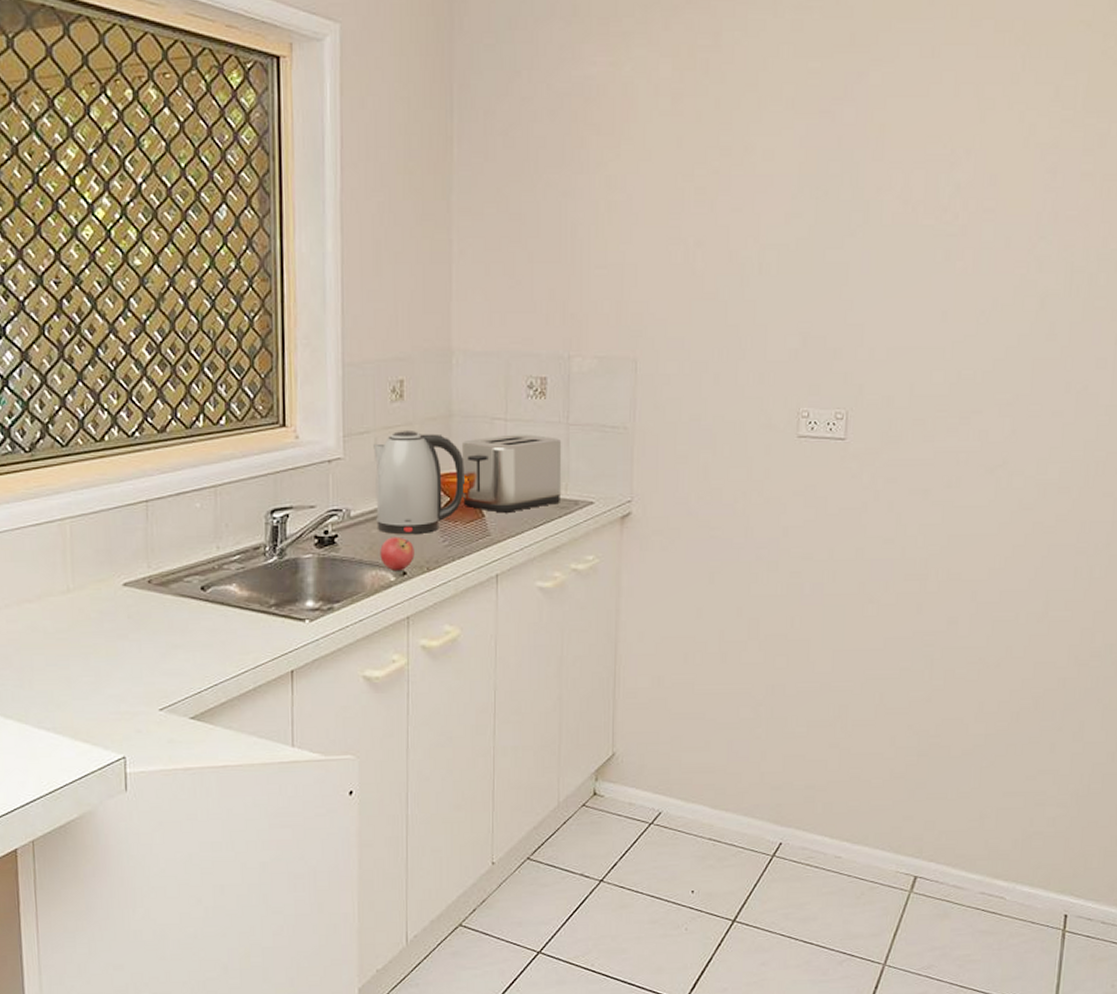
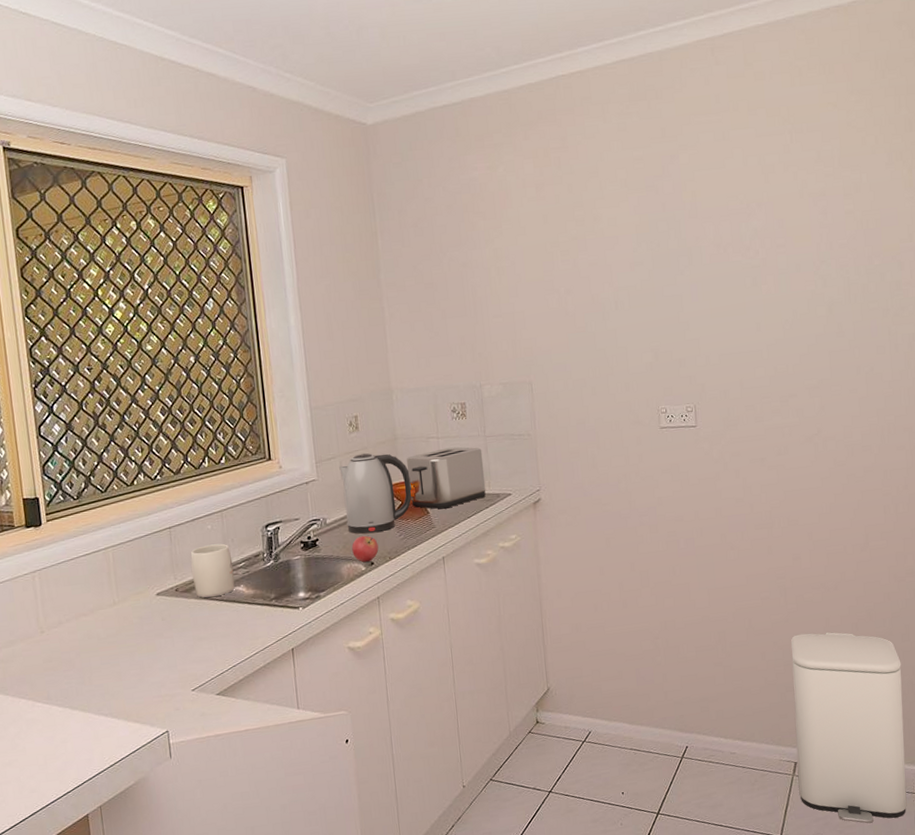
mug: none [170,528,225,596] -> present [190,543,235,598]
pedal bin: none [915,718,1068,960] -> present [790,632,907,824]

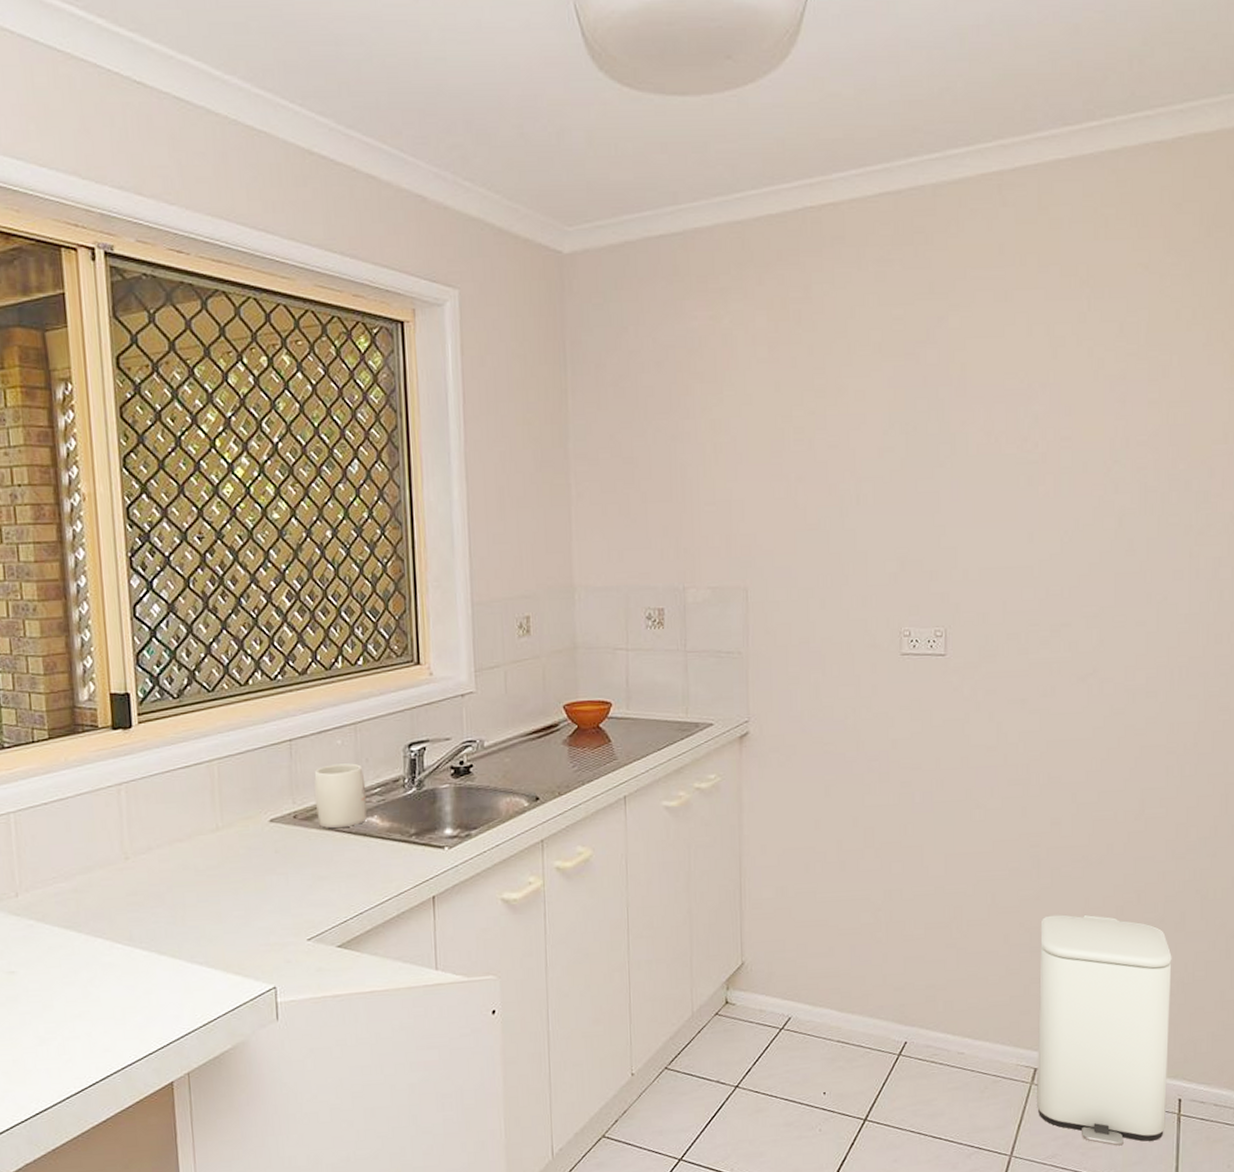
kettle: present [339,452,412,534] -> none [503,662,591,762]
fruit: present [352,535,379,563] -> none [513,764,546,798]
toaster: present [406,447,486,509] -> none [586,662,683,737]

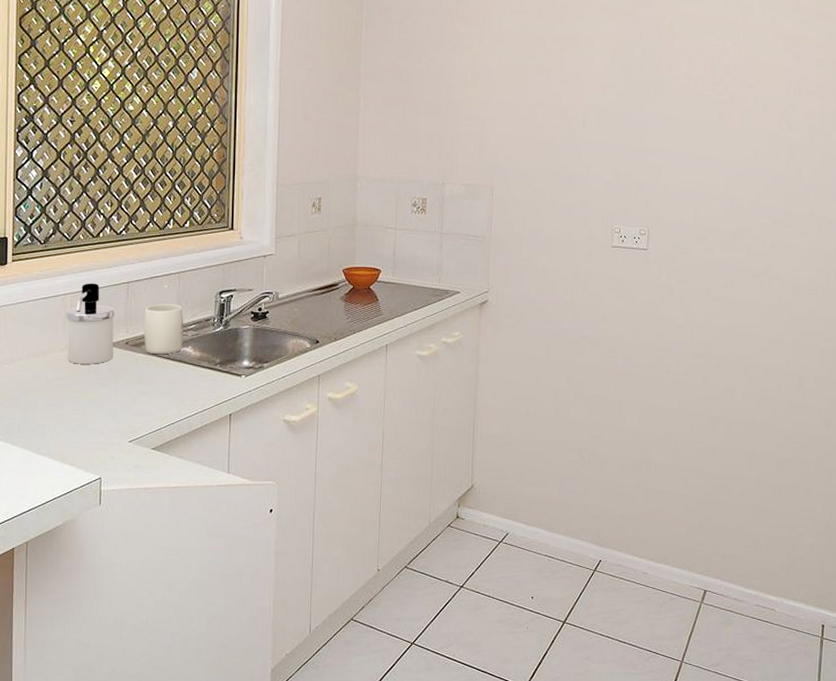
soap dispenser: none [213,743,279,848] -> present [66,283,115,364]
pedal bin: present [1037,914,1172,1146] -> none [705,465,821,660]

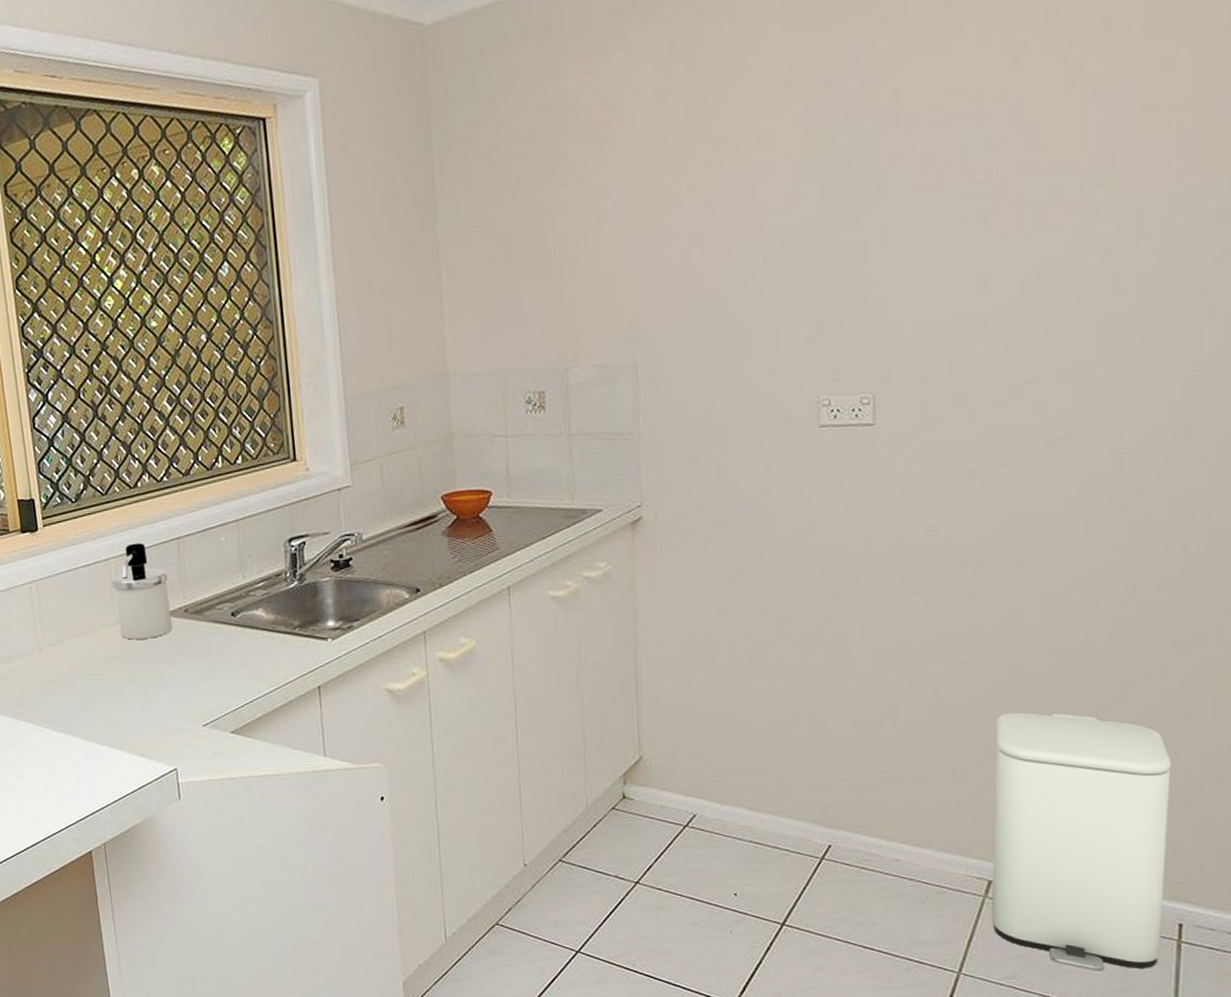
mug: present [143,304,184,355] -> none [201,559,252,622]
pedal bin: none [705,465,821,660] -> present [992,712,1171,971]

